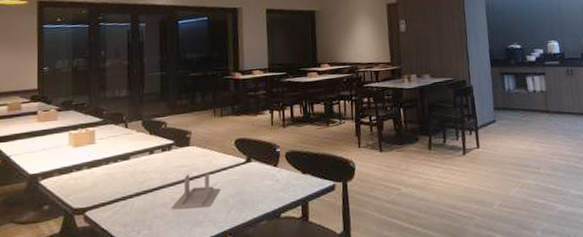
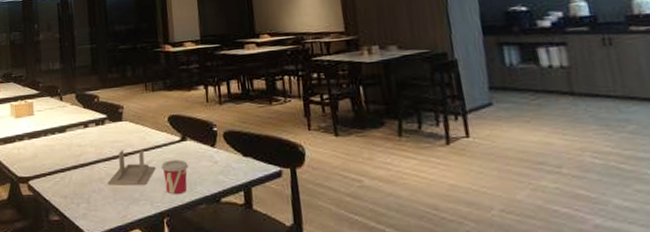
cup: none [225,180,252,214] -> present [160,159,188,195]

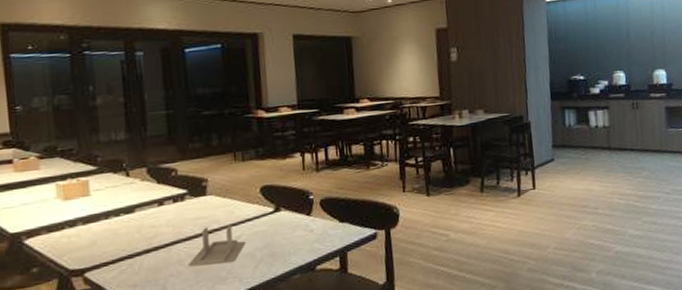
cup: present [160,159,188,195] -> none [251,231,282,269]

